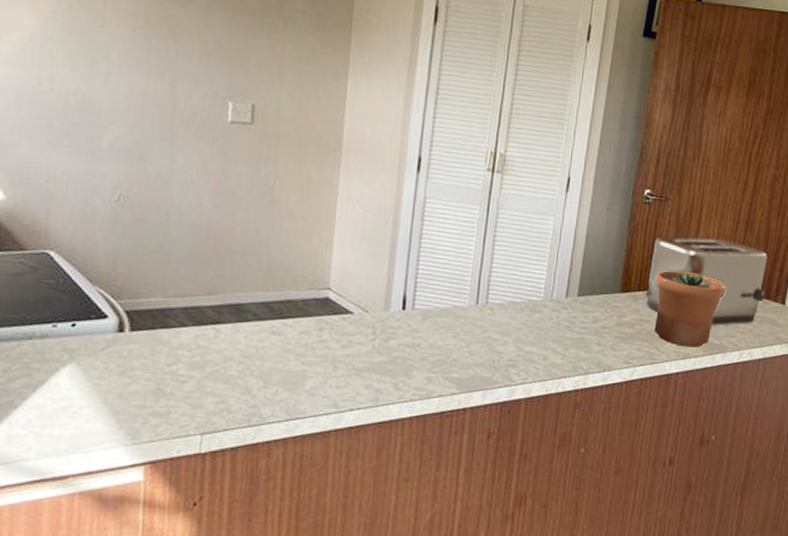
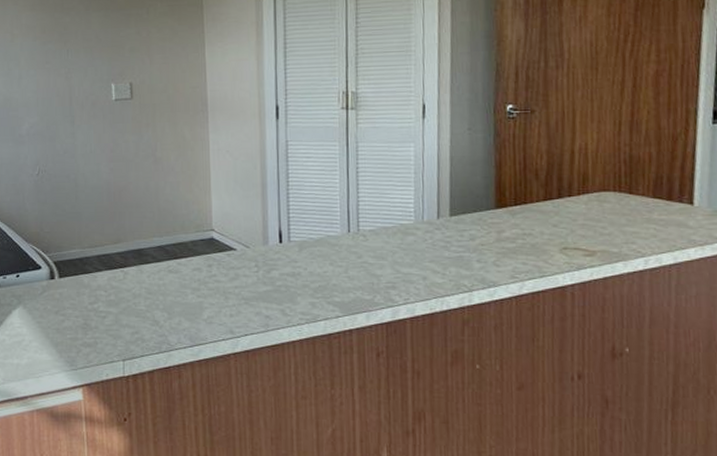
toaster: present [646,236,768,325] -> none [524,143,668,233]
planter: present [654,269,727,348] -> none [532,180,618,258]

